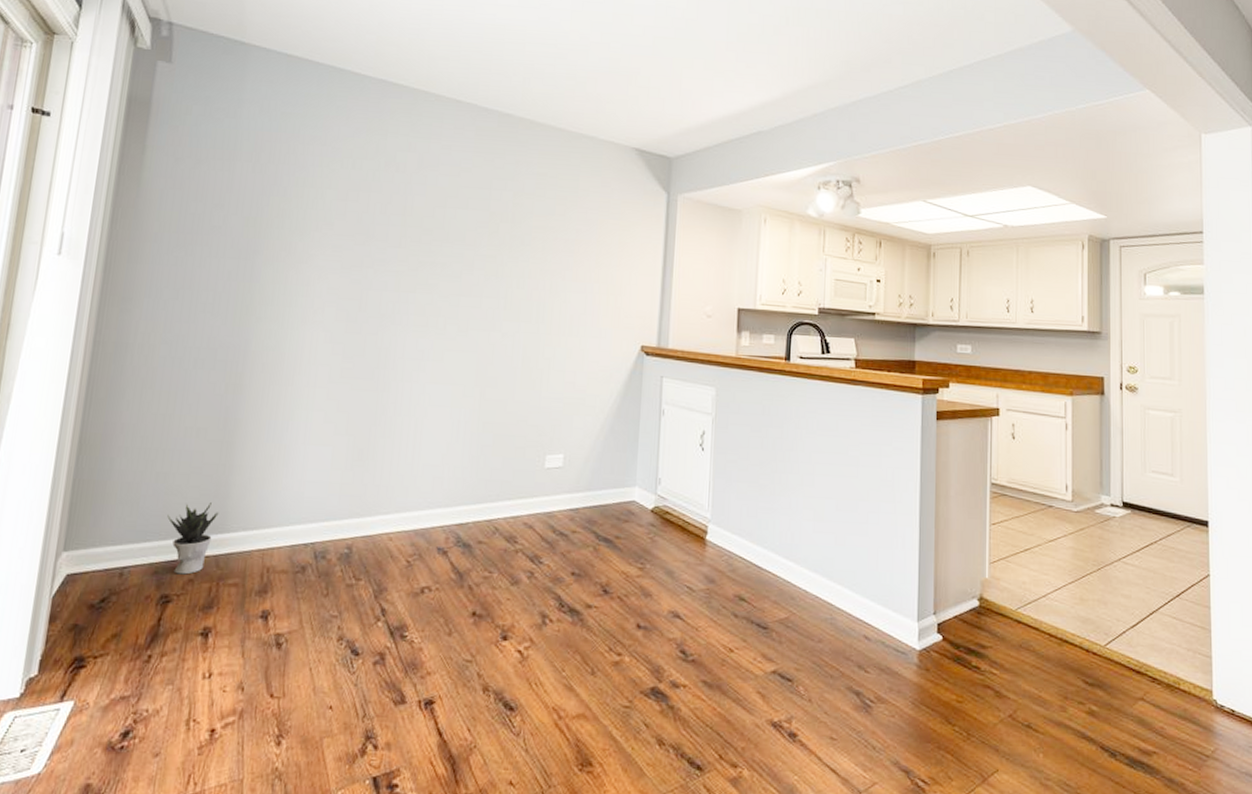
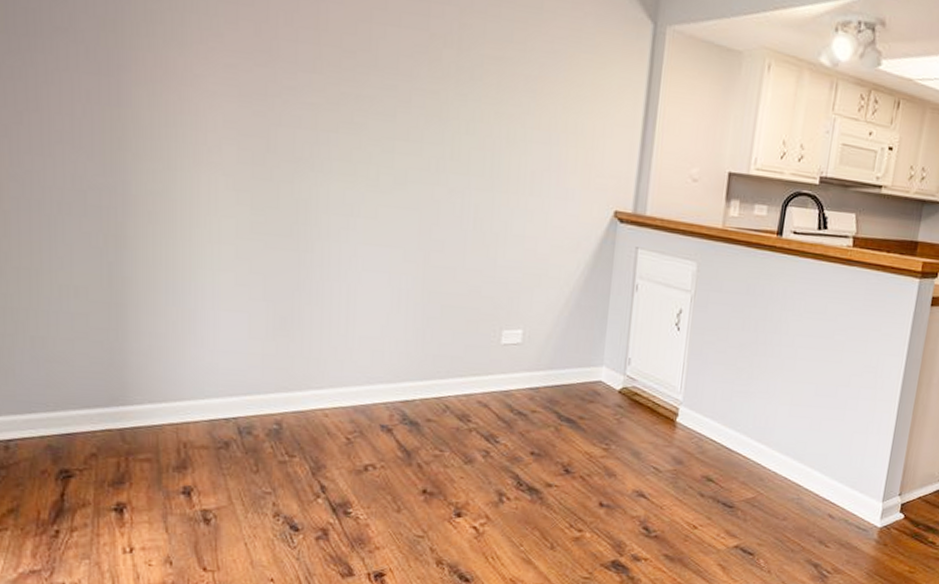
potted plant: present [167,503,219,575] -> none [53,372,117,449]

